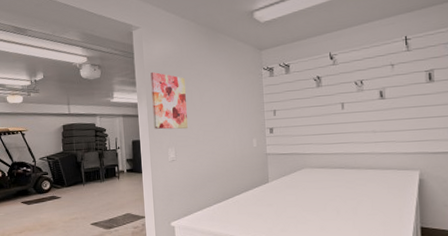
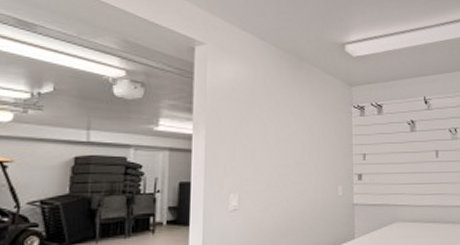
wall art: present [150,71,188,130] -> none [212,97,258,171]

